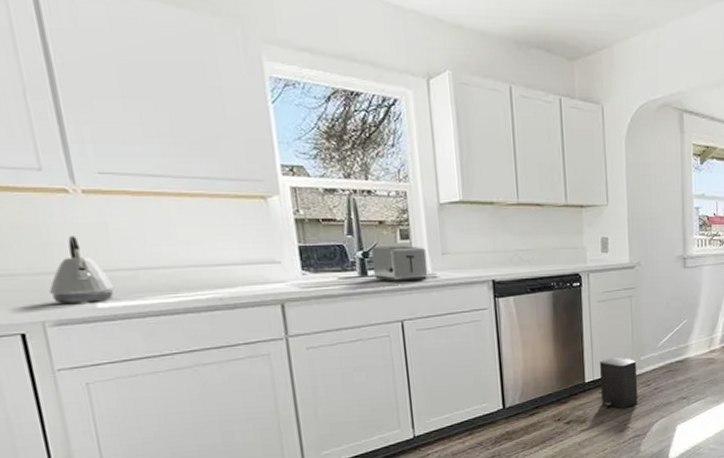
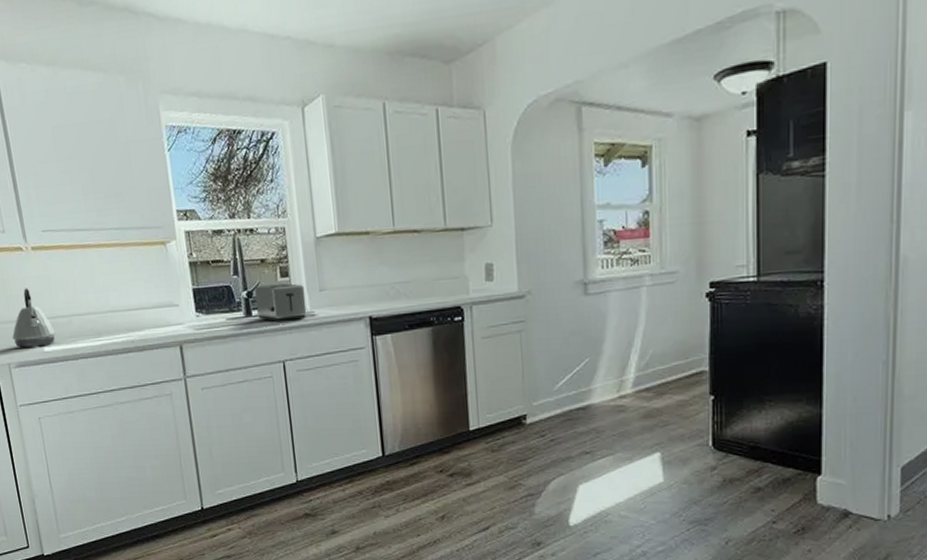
pedal bin: present [599,357,639,409] -> none [484,402,531,463]

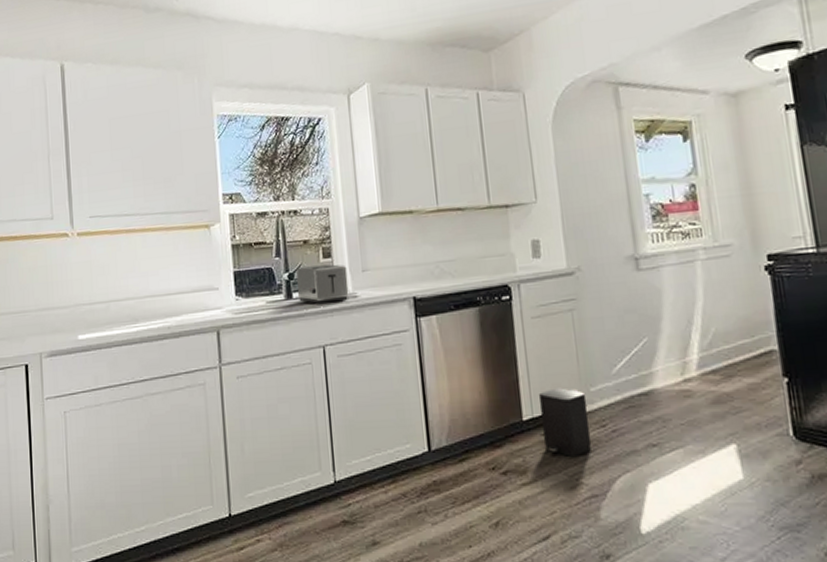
kettle: present [12,288,56,349] -> none [47,274,91,337]
pedal bin: none [484,402,531,463] -> present [538,388,592,458]

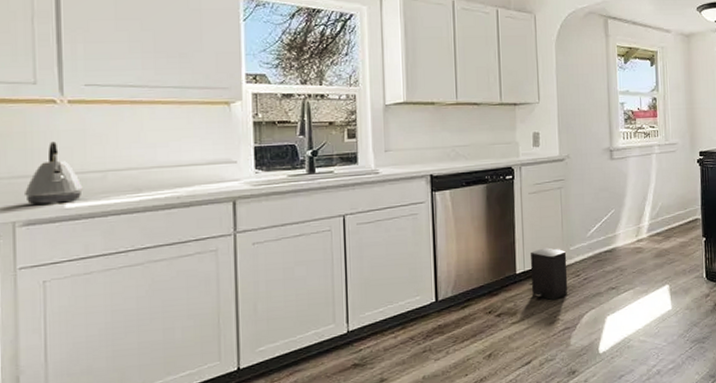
kettle: none [47,274,91,337] -> present [23,141,83,206]
toaster: present [296,264,349,305] -> none [320,144,371,180]

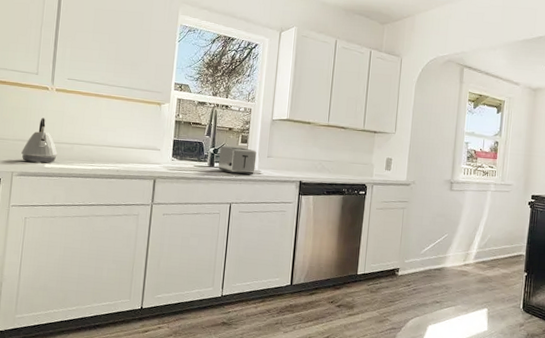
toaster: none [320,144,371,180] -> present [218,146,257,175]
pedal bin: present [530,247,568,301] -> none [368,256,402,303]

